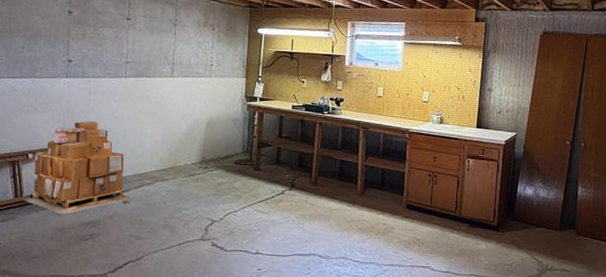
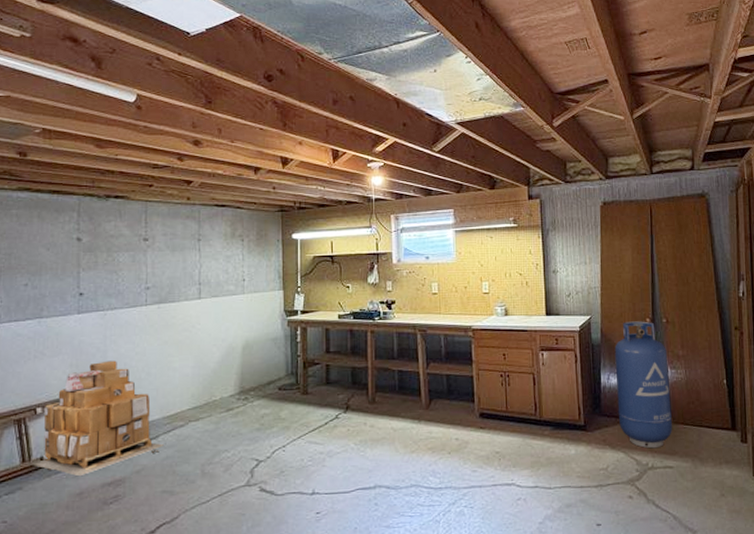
gas cylinder: none [528,141,581,254] -> present [614,321,672,449]

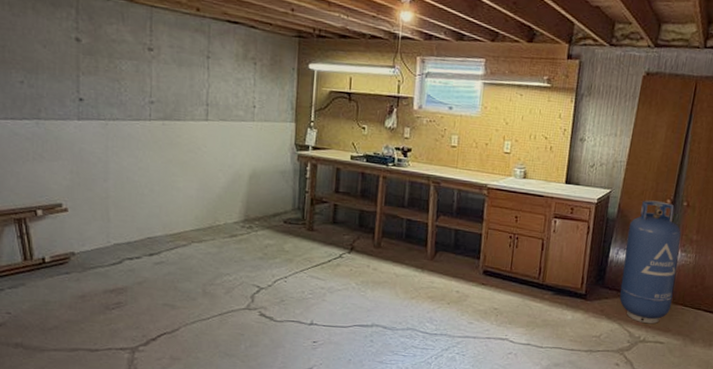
cardboard boxes: present [28,360,164,477] -> none [30,172,166,281]

